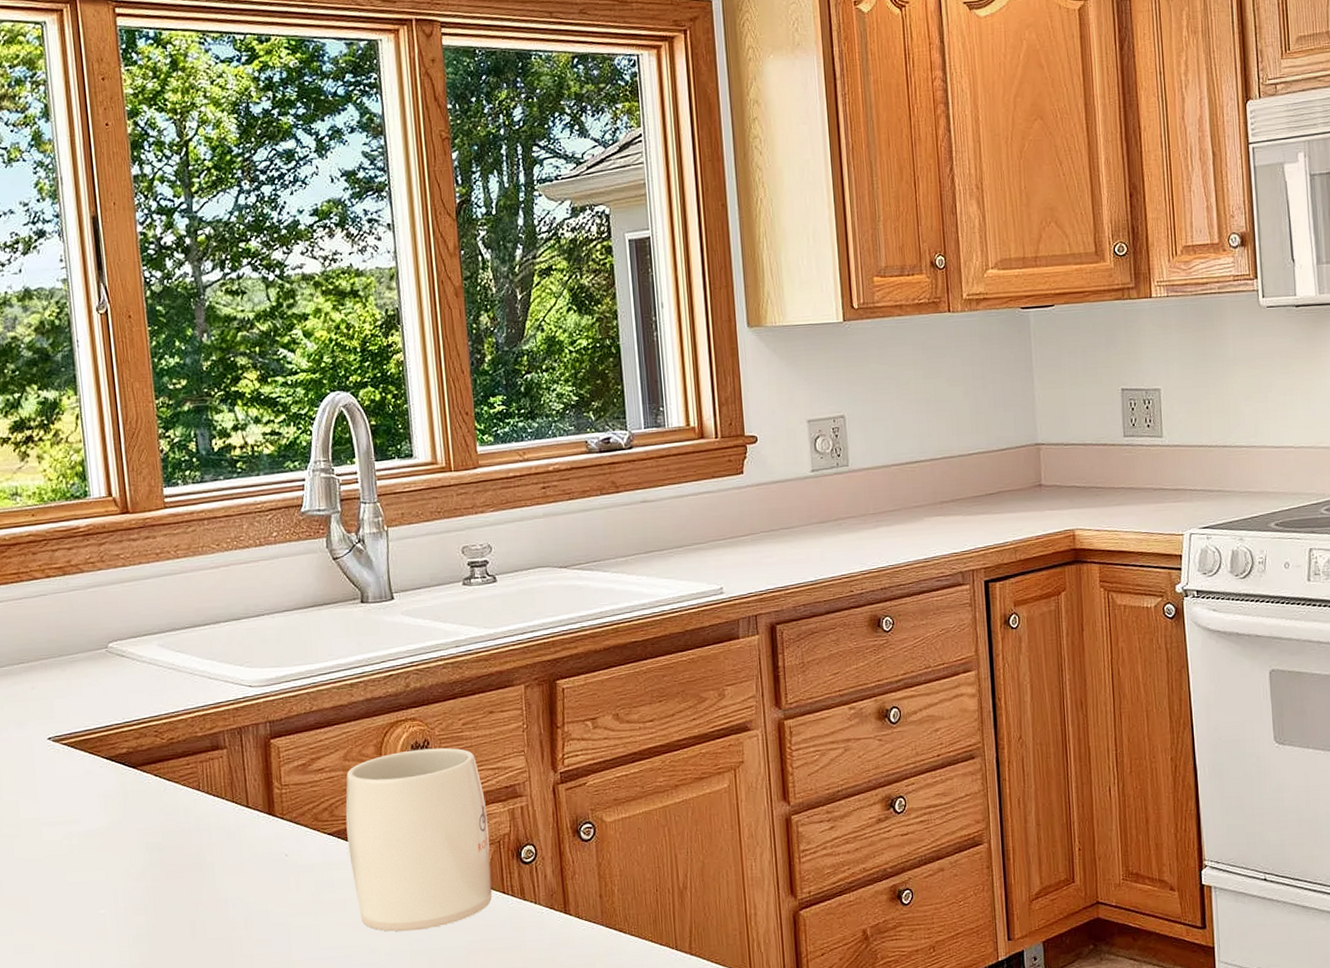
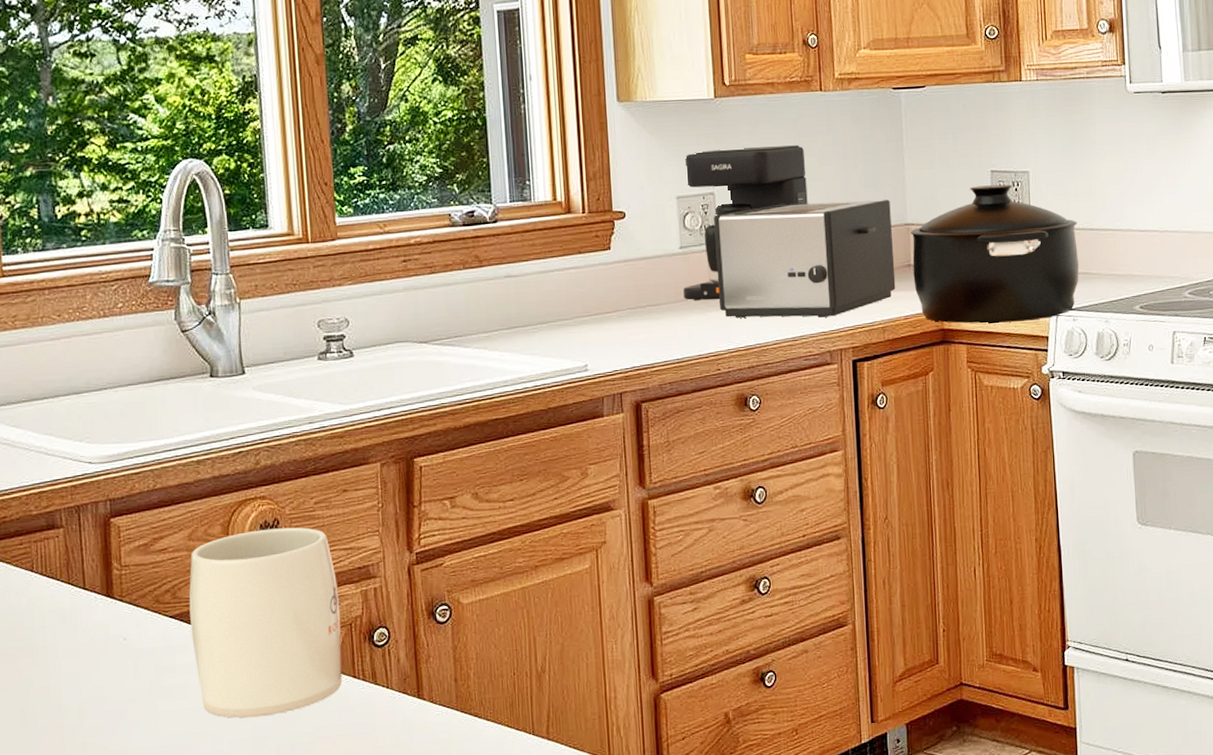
coffee maker: none [815,367,938,524] -> present [683,145,808,301]
toaster: none [844,420,1027,540] -> present [713,200,896,318]
saucepan: none [1040,402,1213,543] -> present [910,184,1080,324]

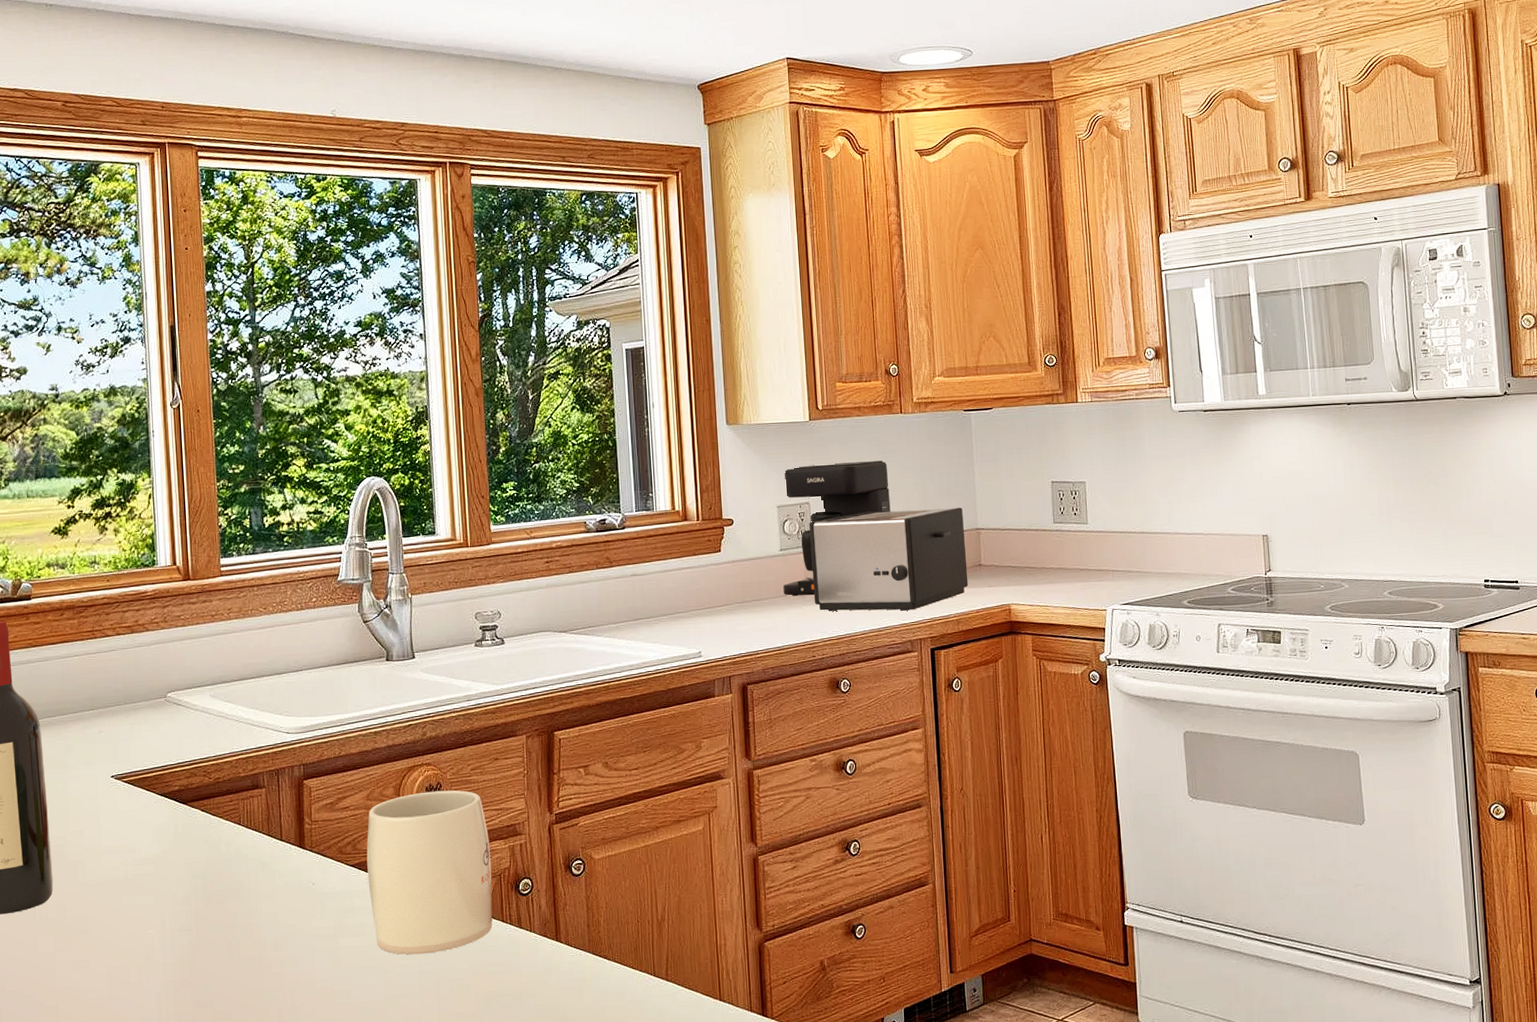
saucepan: present [910,184,1080,324] -> none [980,493,1132,617]

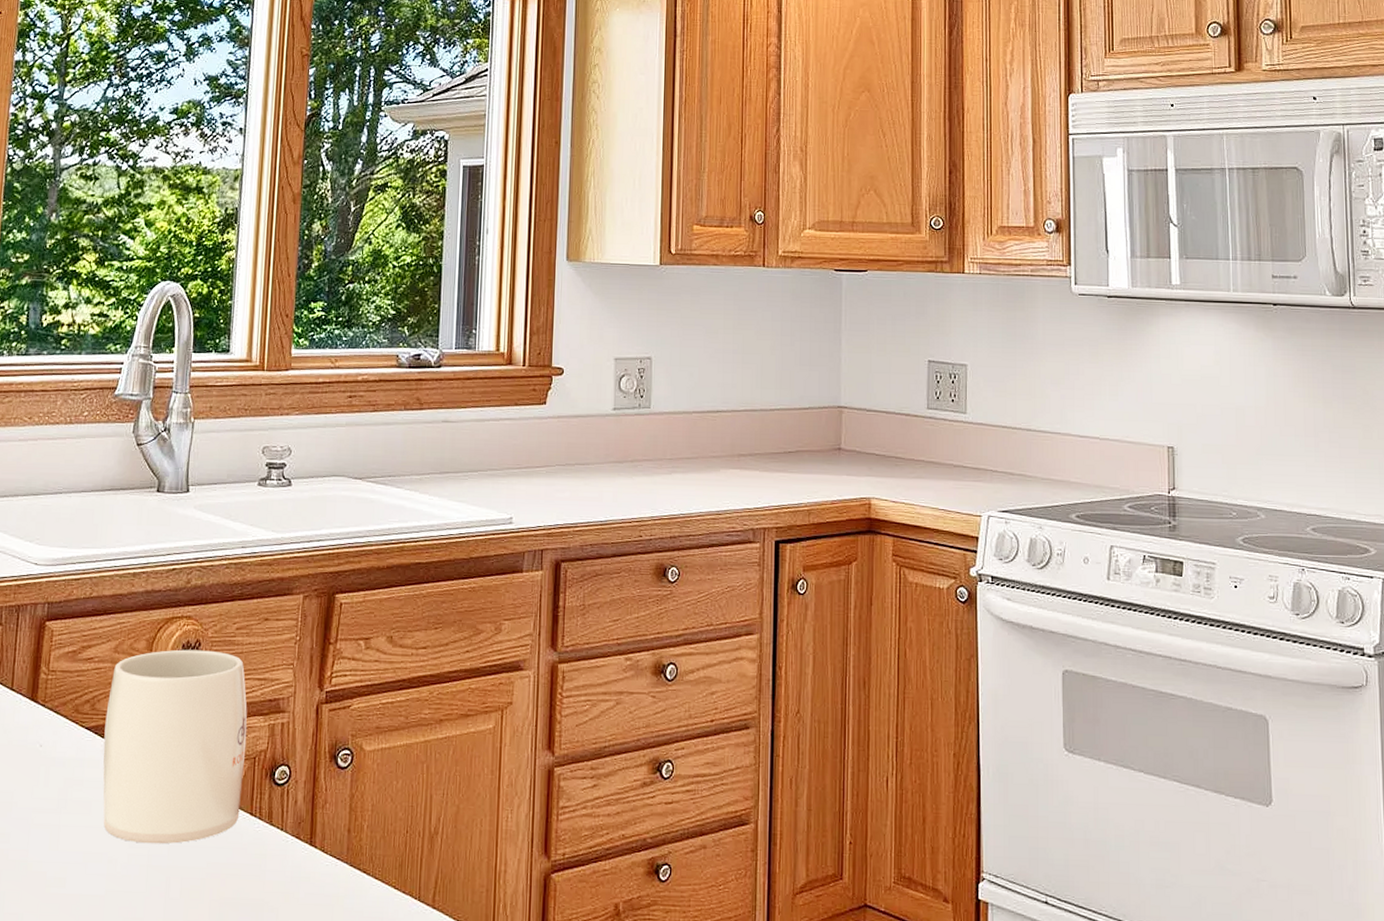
coffee maker: present [783,460,891,597] -> none [613,315,743,465]
toaster: present [809,507,969,611] -> none [647,374,825,494]

